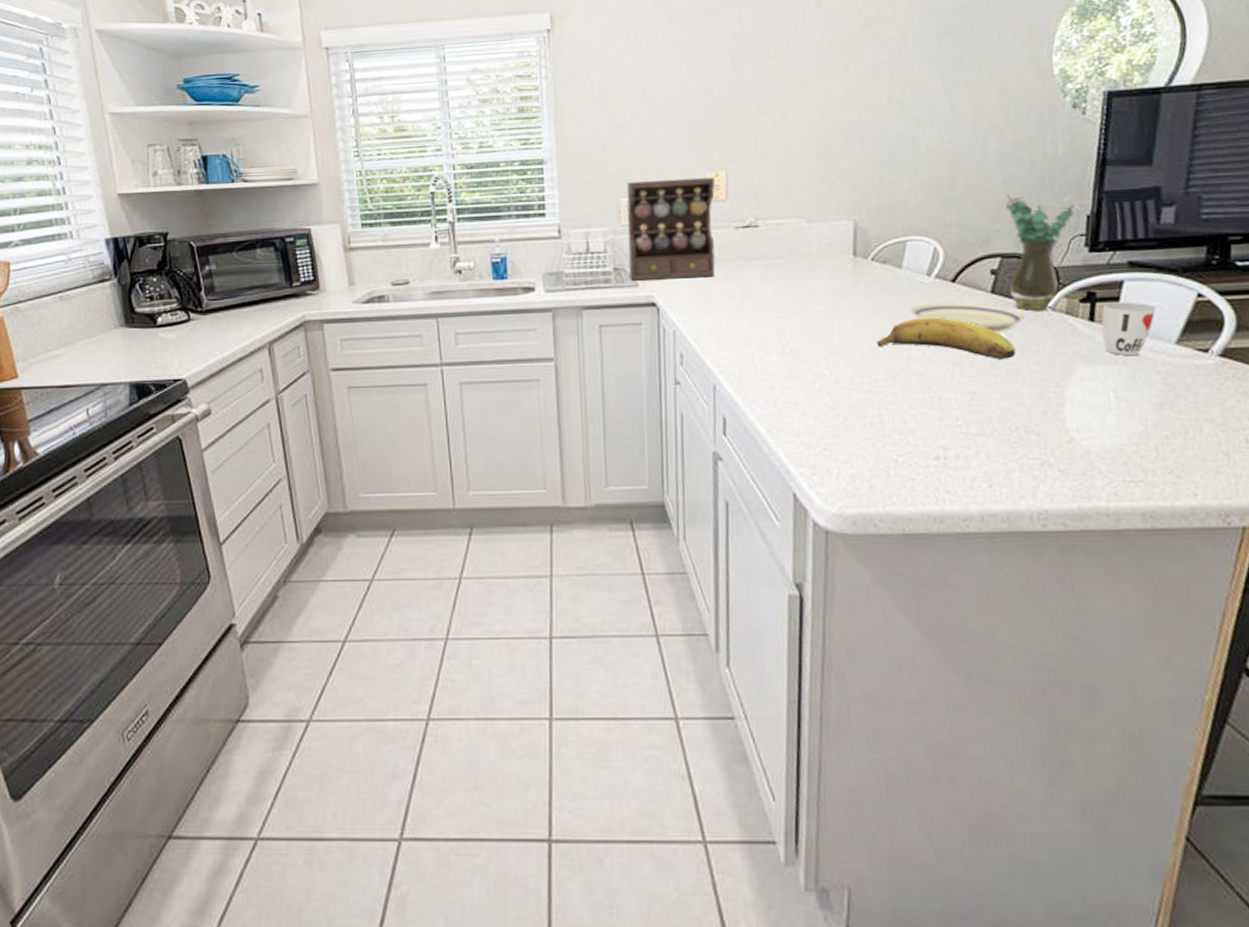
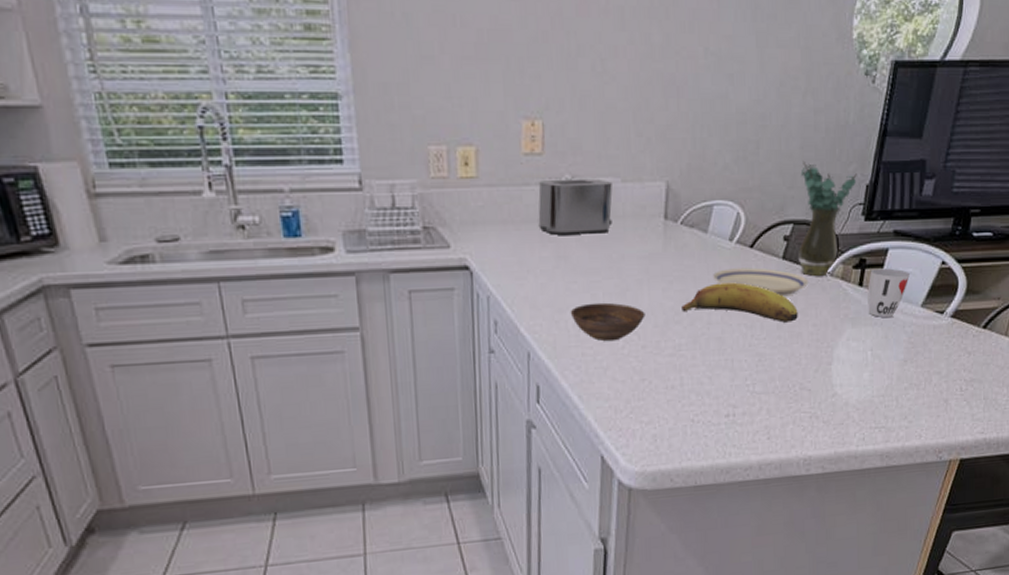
spice rack: present [626,177,716,281] -> none [435,126,532,241]
toaster: none [722,220,798,274] -> present [538,178,613,236]
bowl: none [756,337,837,376] -> present [570,302,645,342]

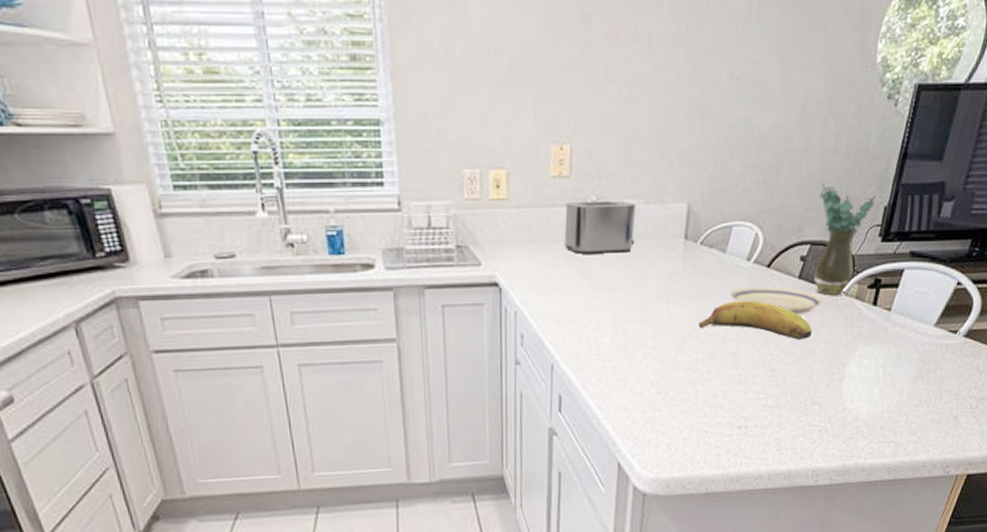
bowl: present [570,302,645,342] -> none [592,318,664,355]
cup: present [867,268,910,318] -> none [881,288,924,337]

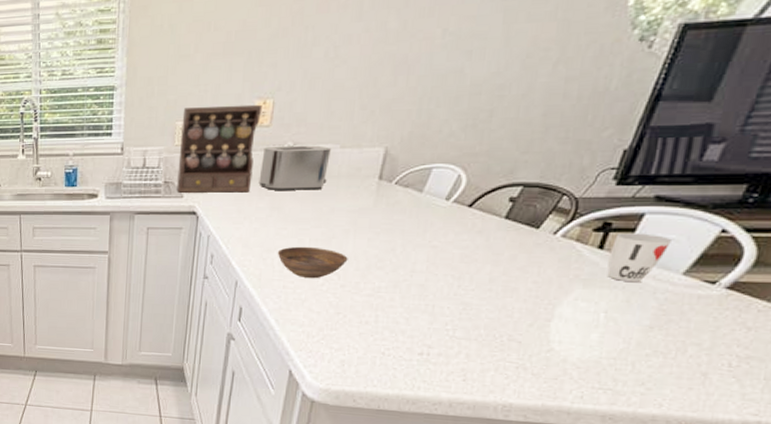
spice rack: none [469,150,560,259] -> present [177,104,263,193]
bowl: none [592,318,664,355] -> present [277,246,348,279]
fruit: present [699,300,812,340] -> none [385,237,516,277]
plate: present [730,286,824,314] -> none [423,225,535,252]
vase: present [813,182,875,295] -> none [523,127,613,236]
cup: none [881,288,924,337] -> present [607,233,671,283]

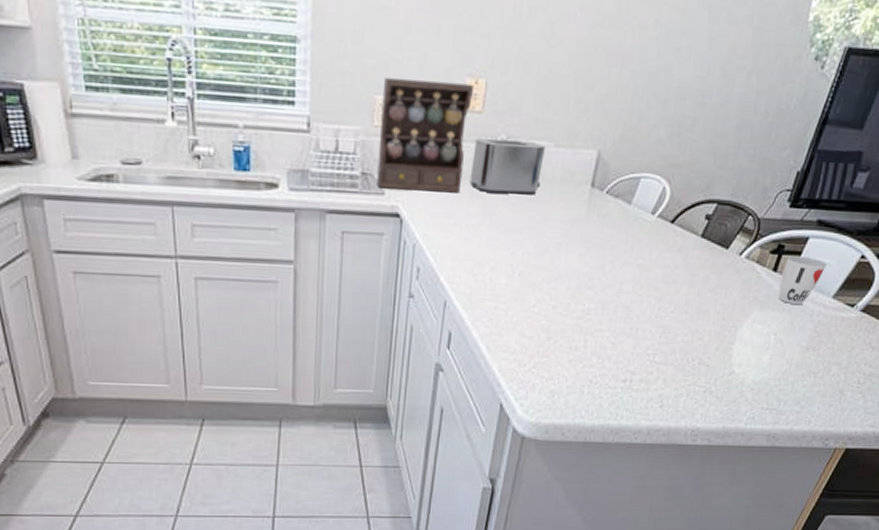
bowl: present [277,246,348,279] -> none [489,260,560,299]

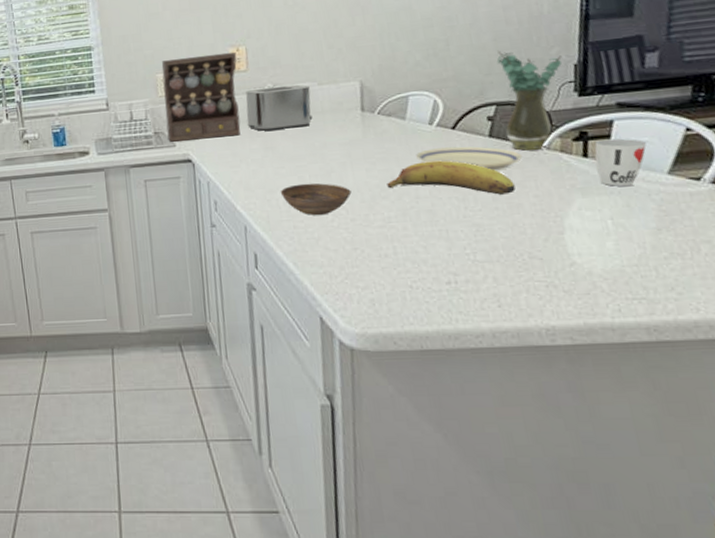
bowl: none [489,260,560,299] -> present [280,183,352,216]
fruit: none [595,254,709,299] -> present [387,160,516,195]
plate: none [630,241,724,273] -> present [416,146,523,170]
vase: none [716,141,790,257] -> present [496,50,562,151]

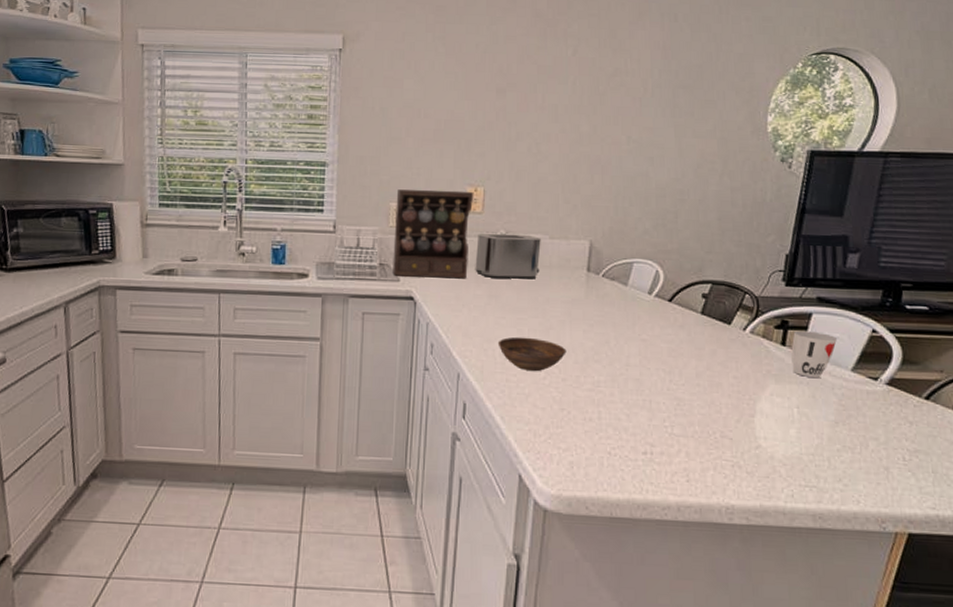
fruit: present [387,160,516,195] -> none [601,330,718,372]
plate: present [416,146,523,170] -> none [632,318,729,347]
vase: present [496,50,562,151] -> none [716,230,776,332]

